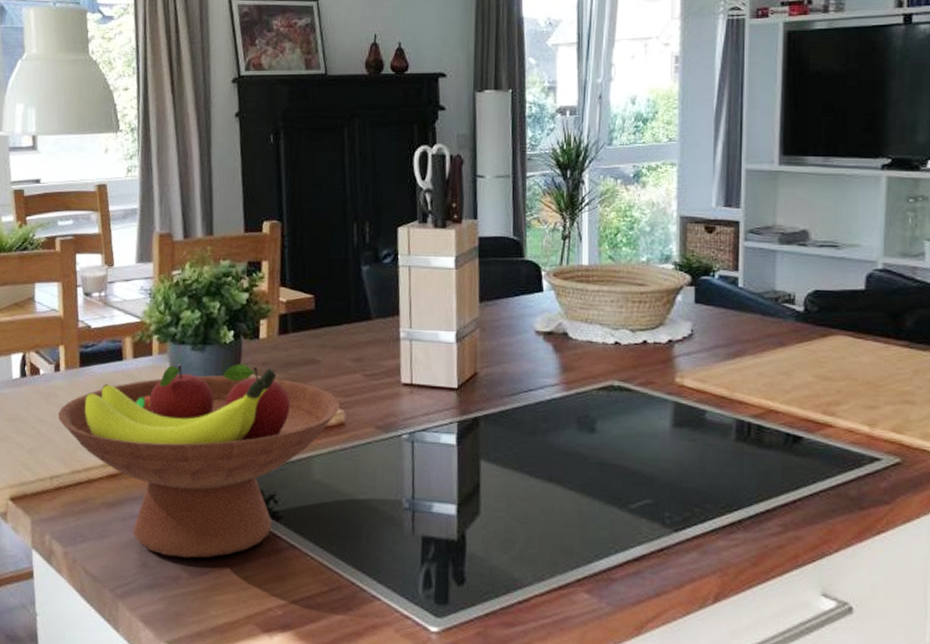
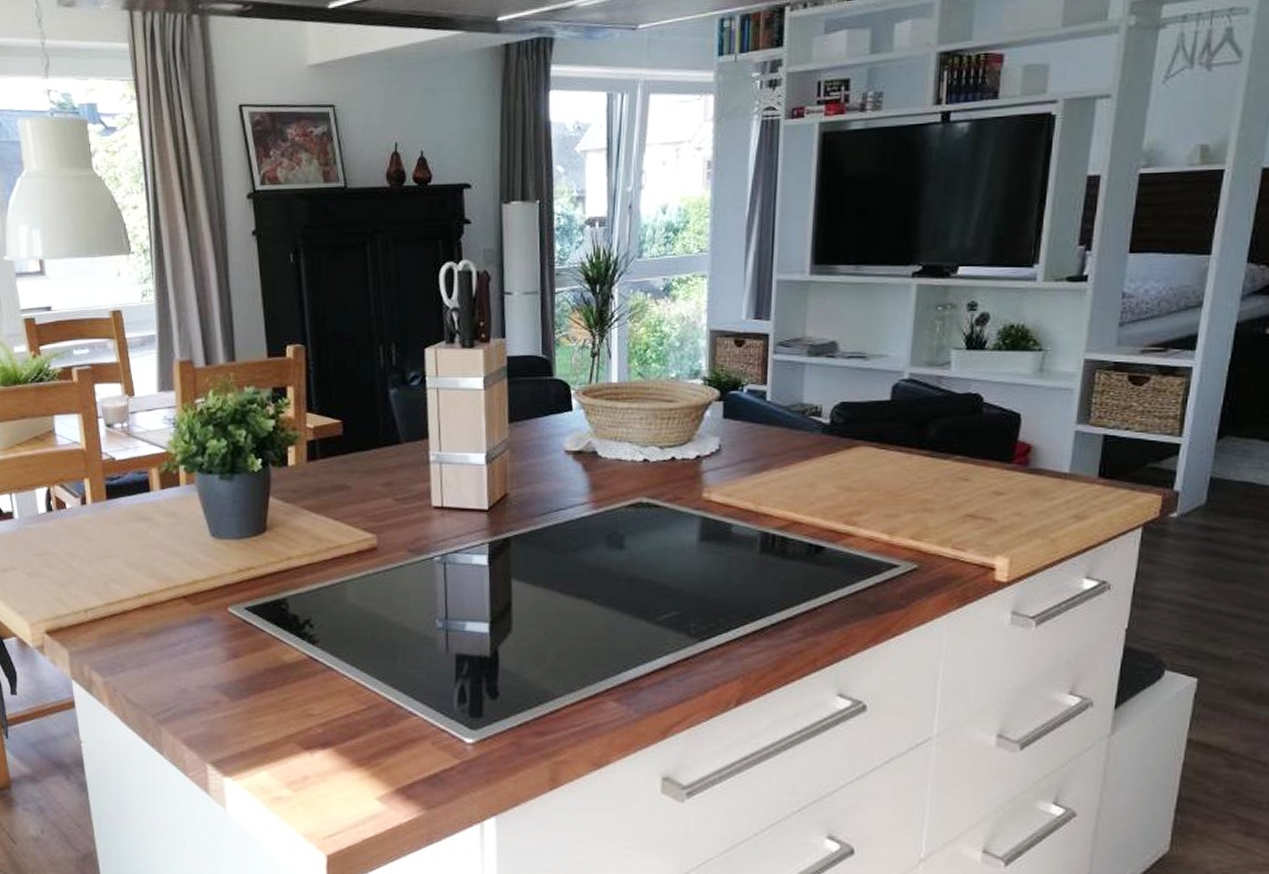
fruit bowl: present [57,363,340,558] -> none [87,491,372,683]

